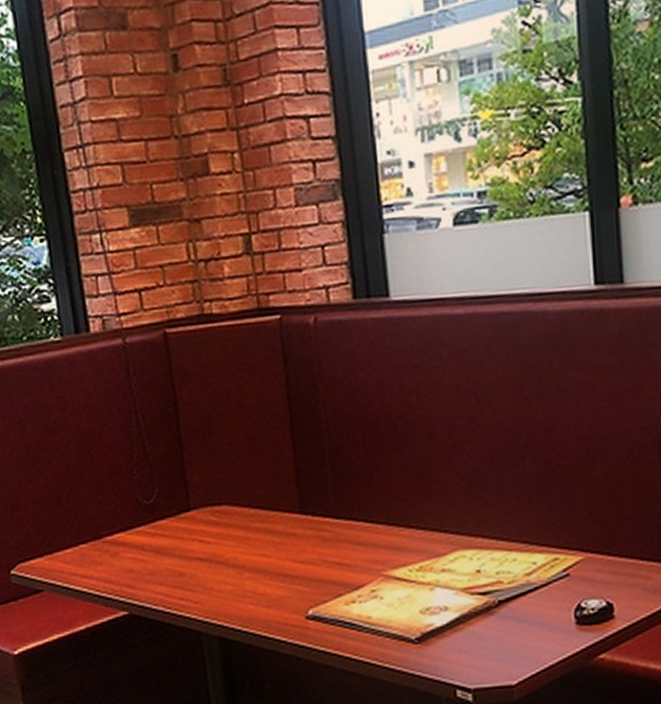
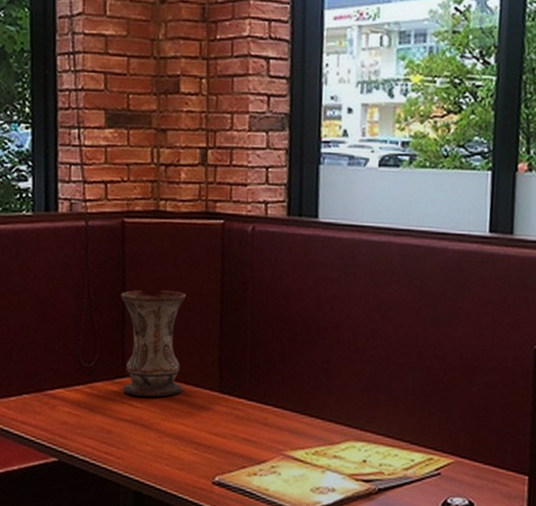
vase: none [173,404,259,531] -> present [120,290,186,397]

